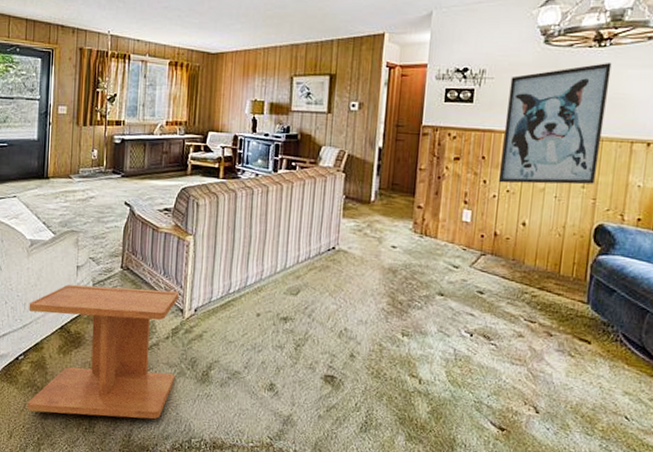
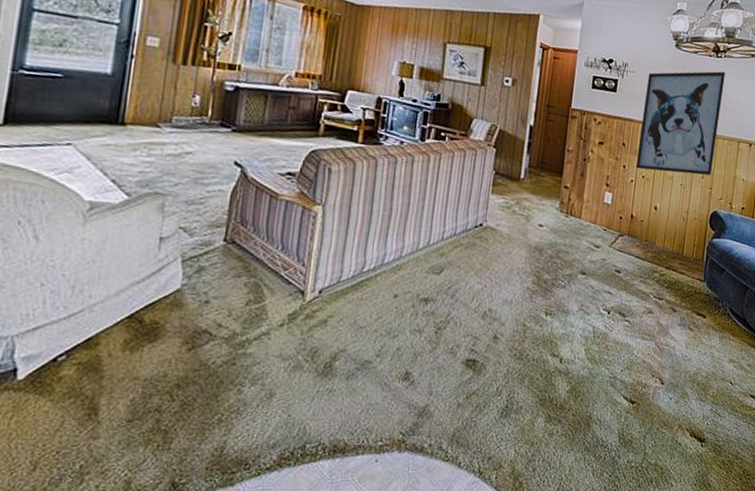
side table: present [27,284,179,419] -> none [65,260,301,430]

